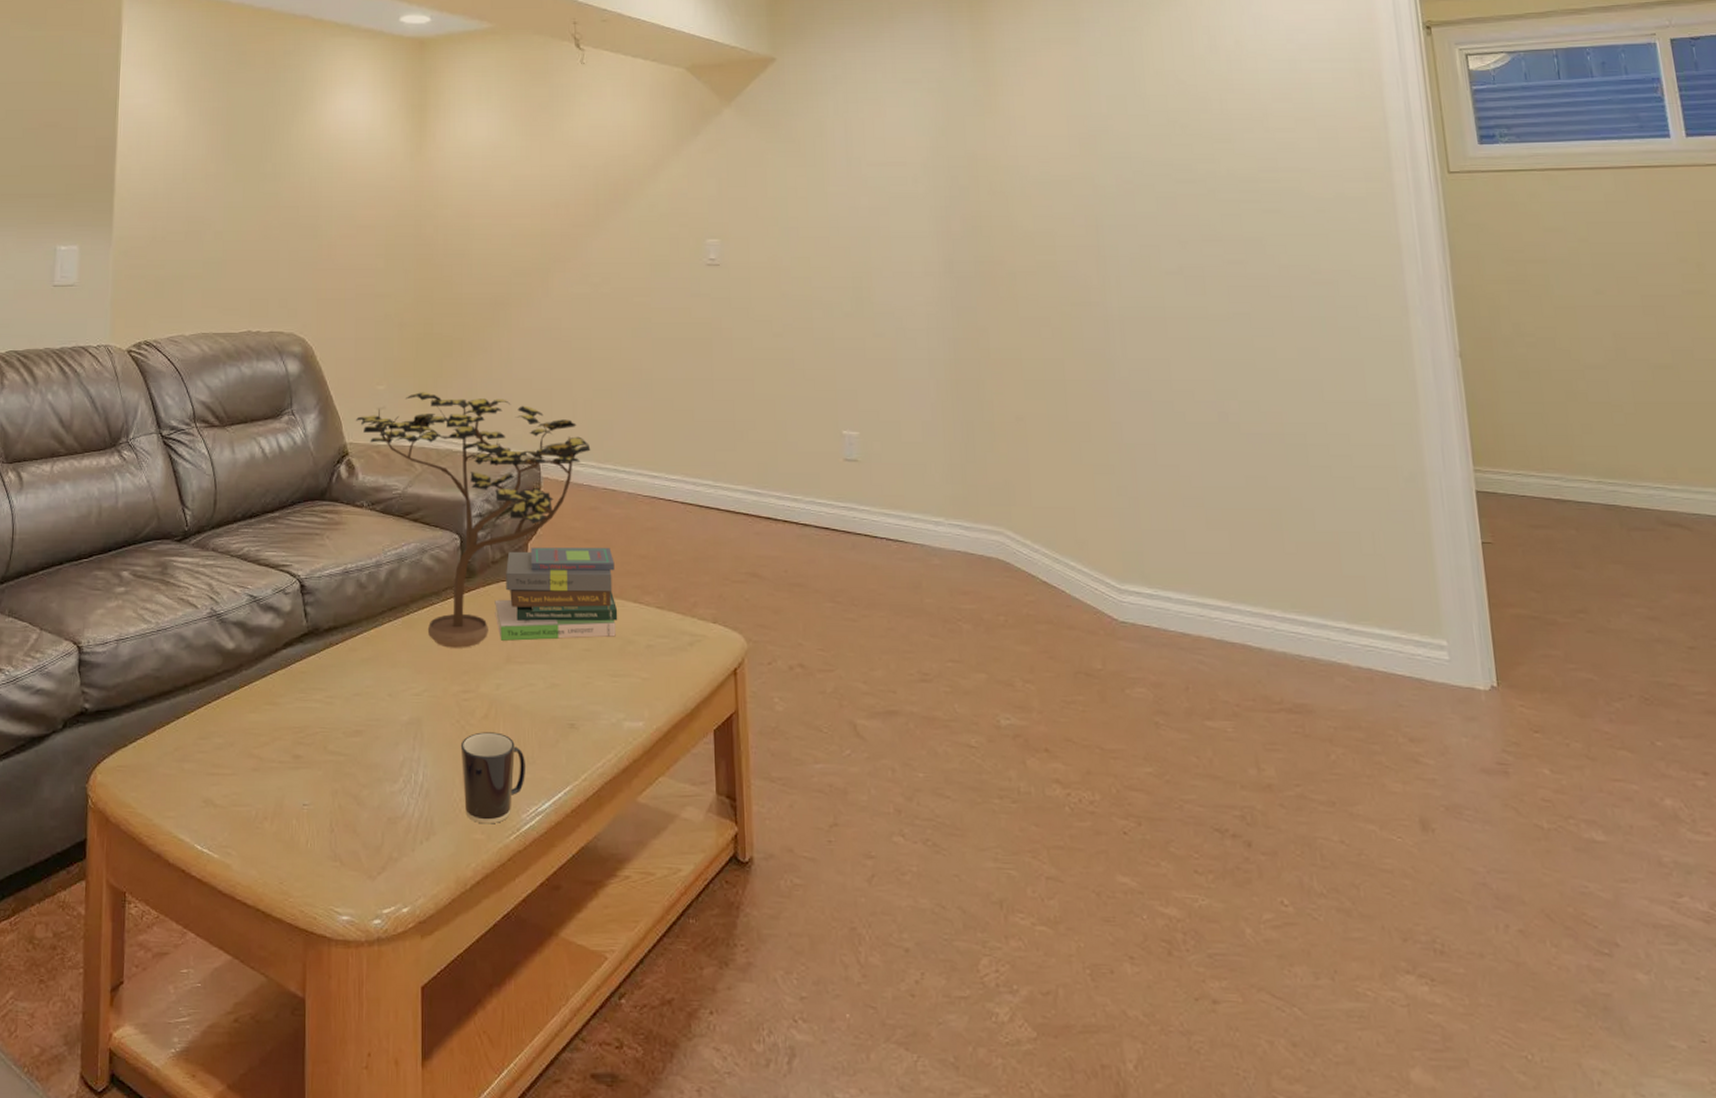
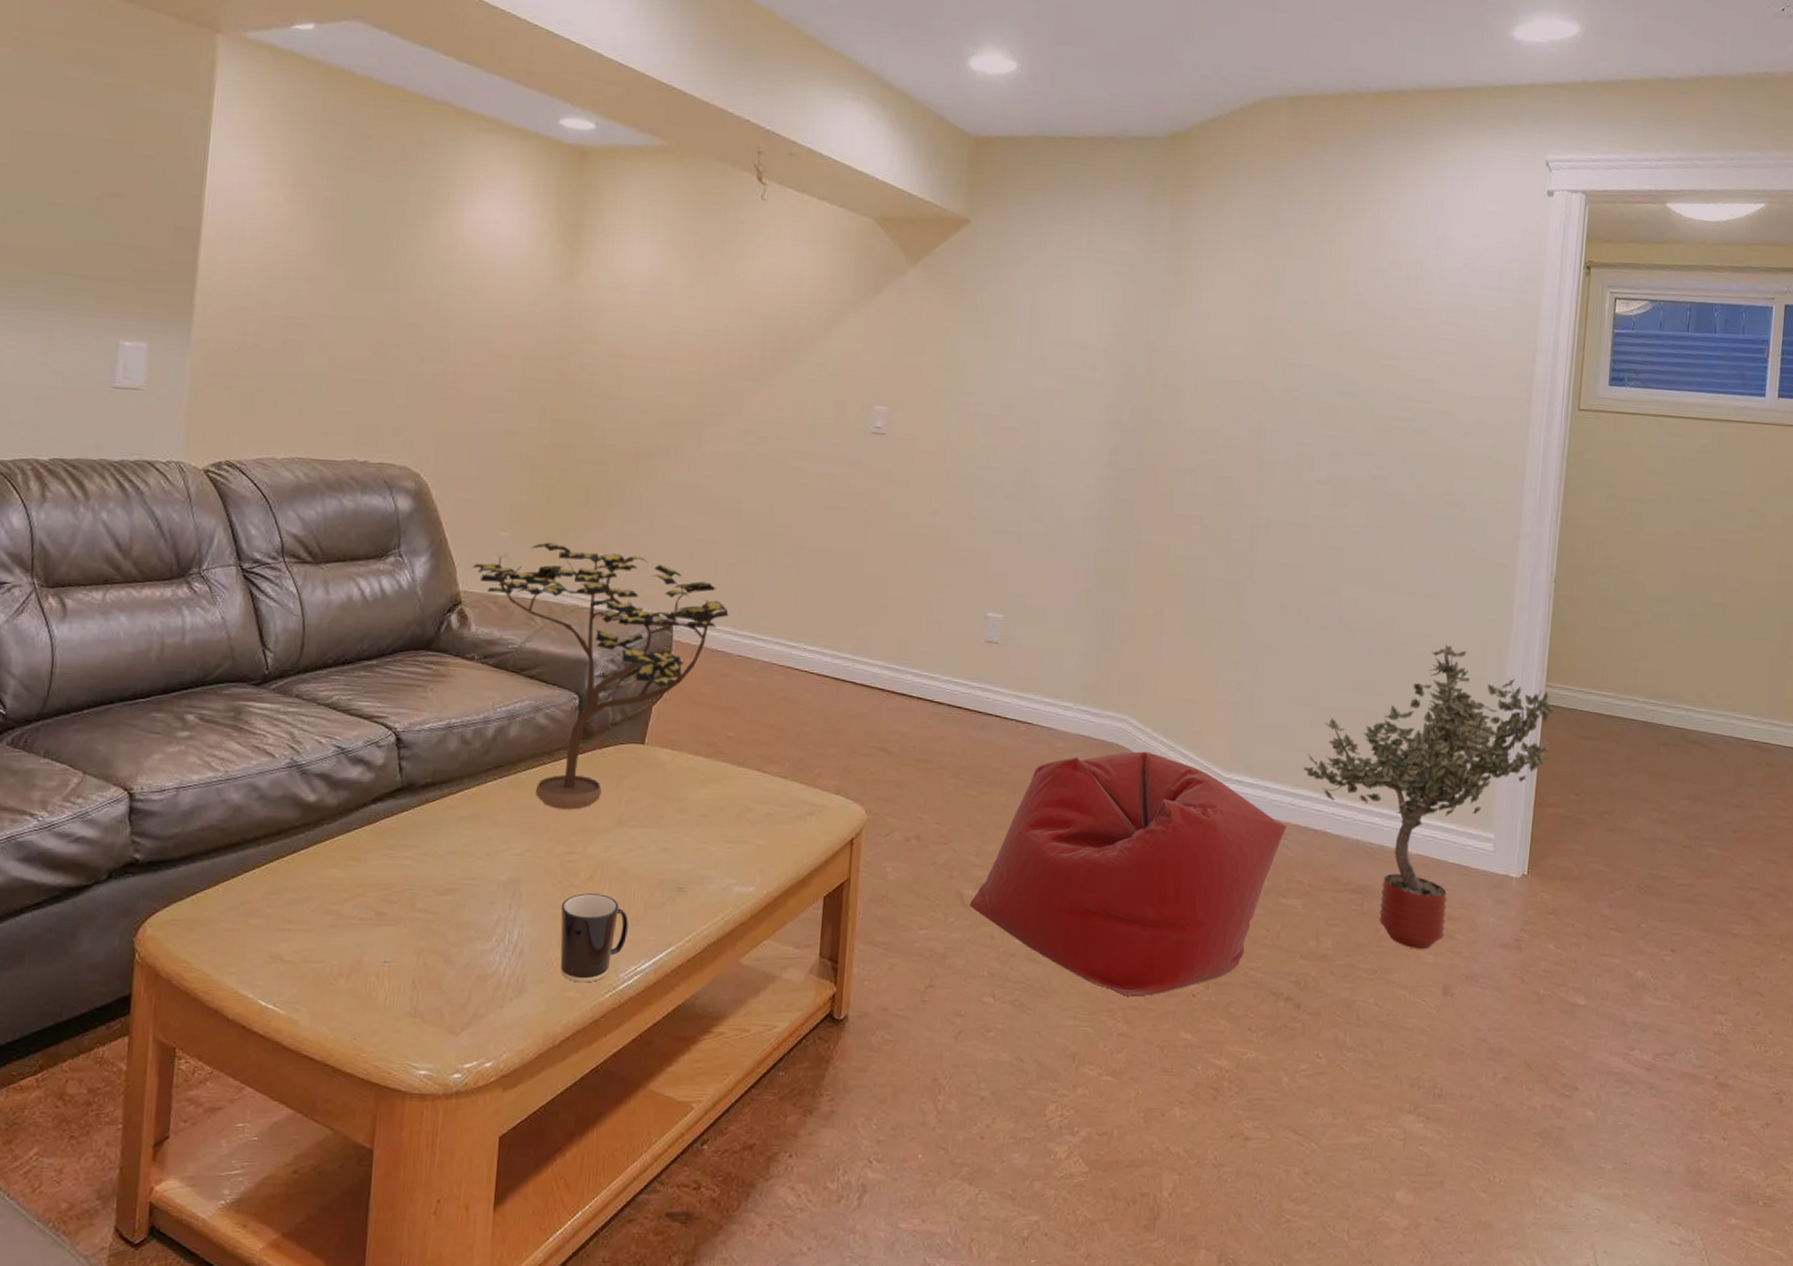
books: present [495,547,618,641] -> none [609,711,742,805]
bean bag chair: none [863,565,1200,835] -> present [968,751,1287,996]
potted tree: none [1206,432,1495,776] -> present [1303,644,1554,949]

